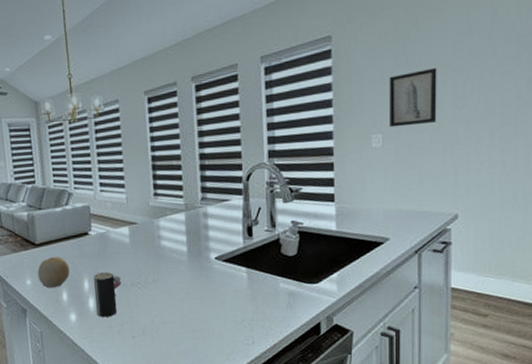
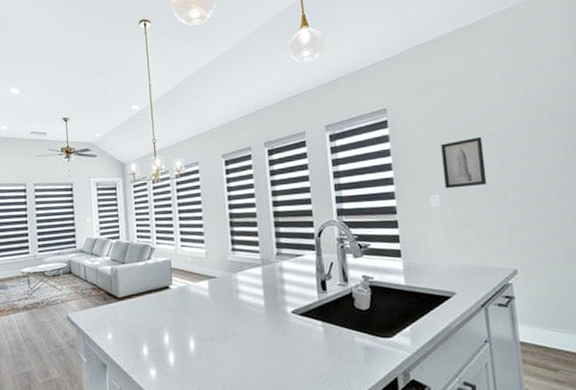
fruit: present [37,257,70,289] -> none [119,310,151,343]
cup: present [94,272,122,317] -> none [174,326,201,373]

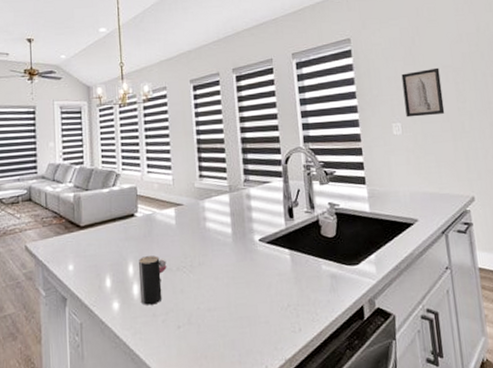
cup: none [174,326,201,373] -> present [139,255,167,305]

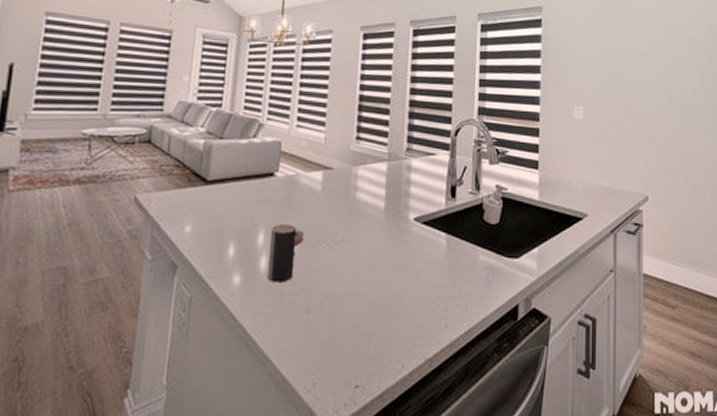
wall art: present [401,67,445,118] -> none [590,52,630,103]

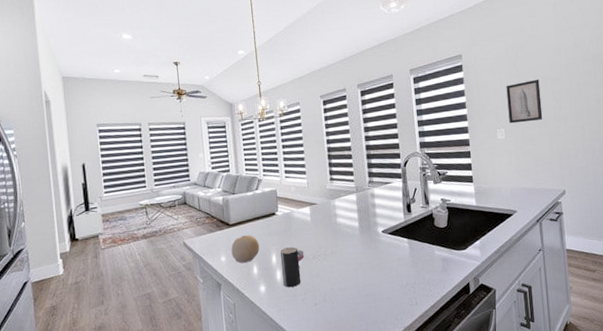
fruit: none [201,199,245,240] -> present [231,235,260,264]
wall art: none [590,52,630,103] -> present [506,79,543,124]

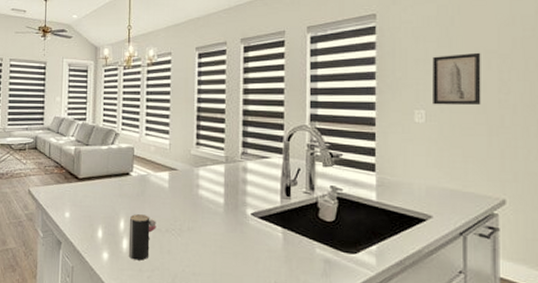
fruit: present [231,235,260,264] -> none [77,193,108,224]

